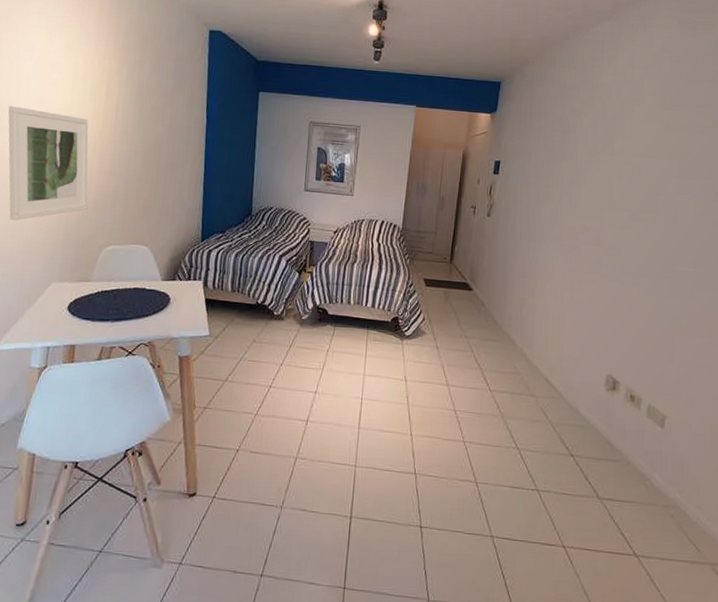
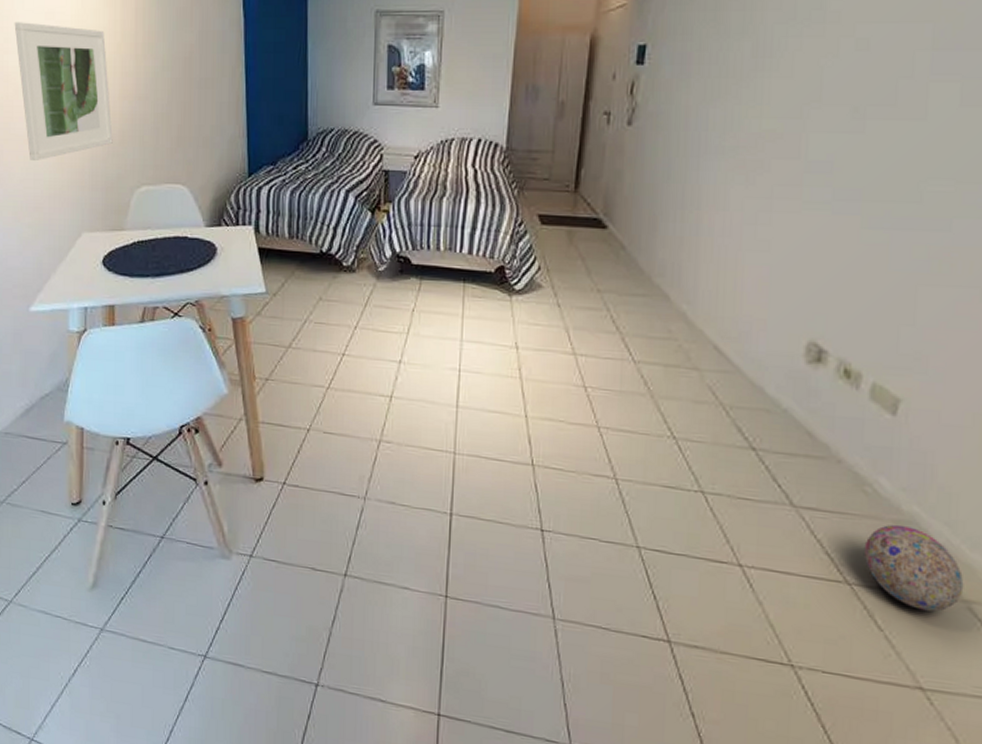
decorative ball: none [646,508,710,573] -> present [863,524,964,612]

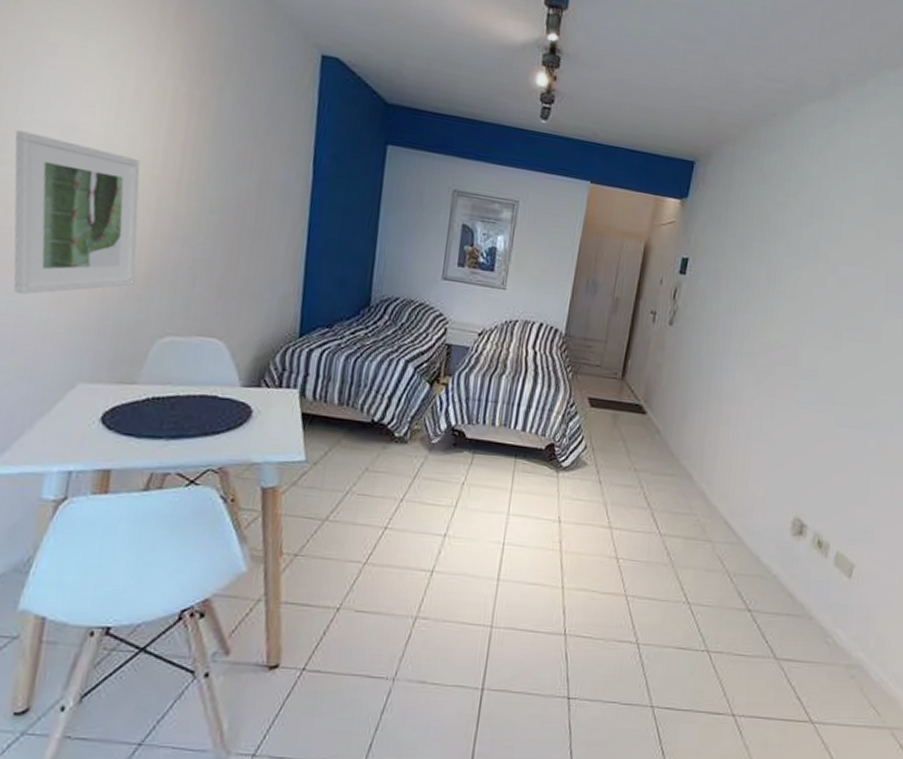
decorative ball: present [863,524,964,612] -> none [824,668,890,739]

